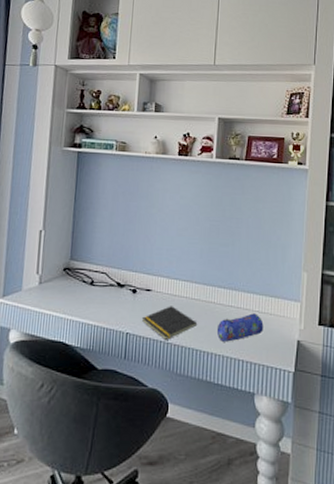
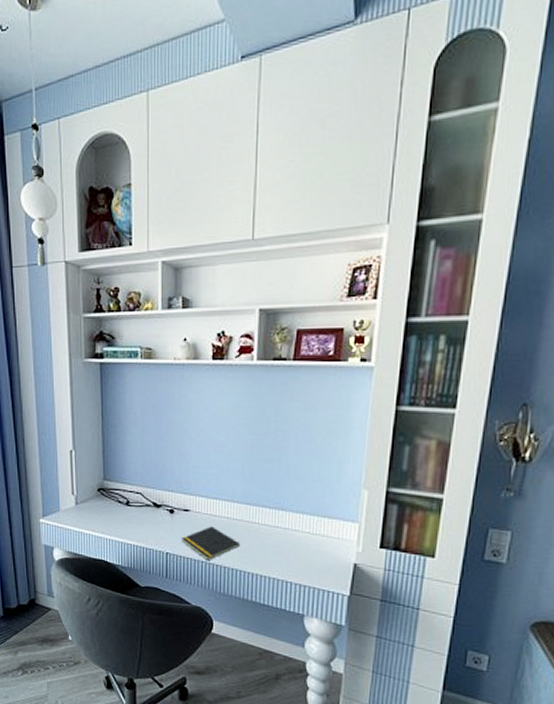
pencil case: present [216,313,264,342] -> none [261,534,315,564]

